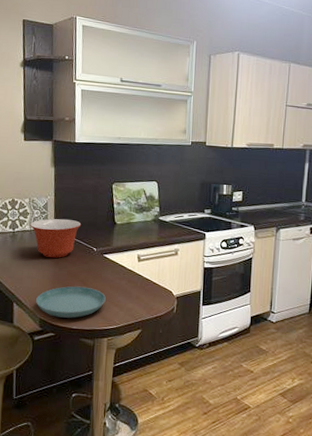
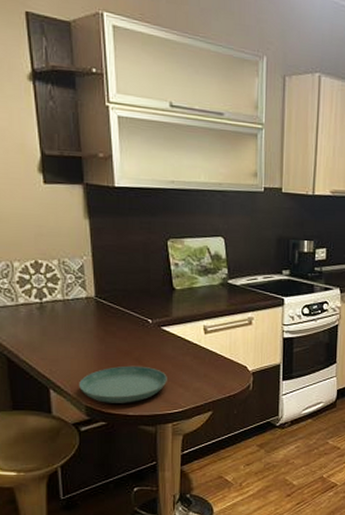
mixing bowl: present [30,218,82,258] -> none [63,284,131,333]

